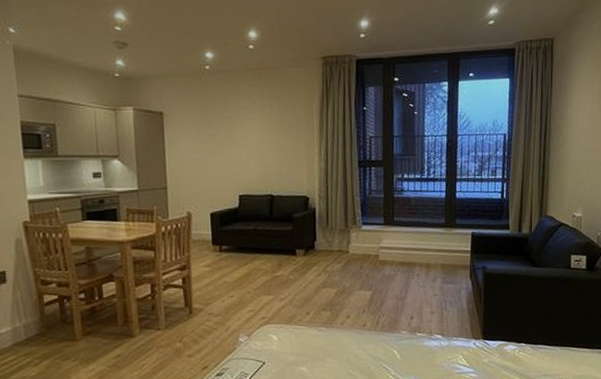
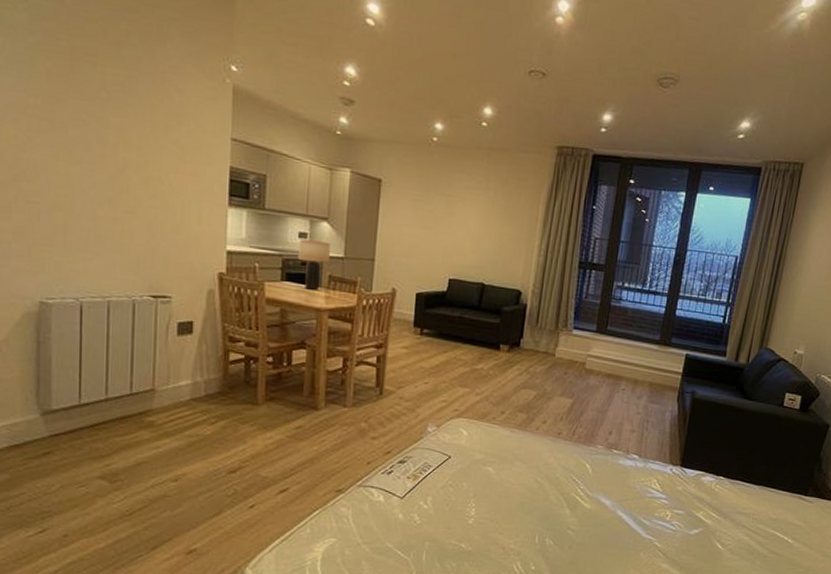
table lamp: none [94,178,126,226] -> present [297,239,331,291]

